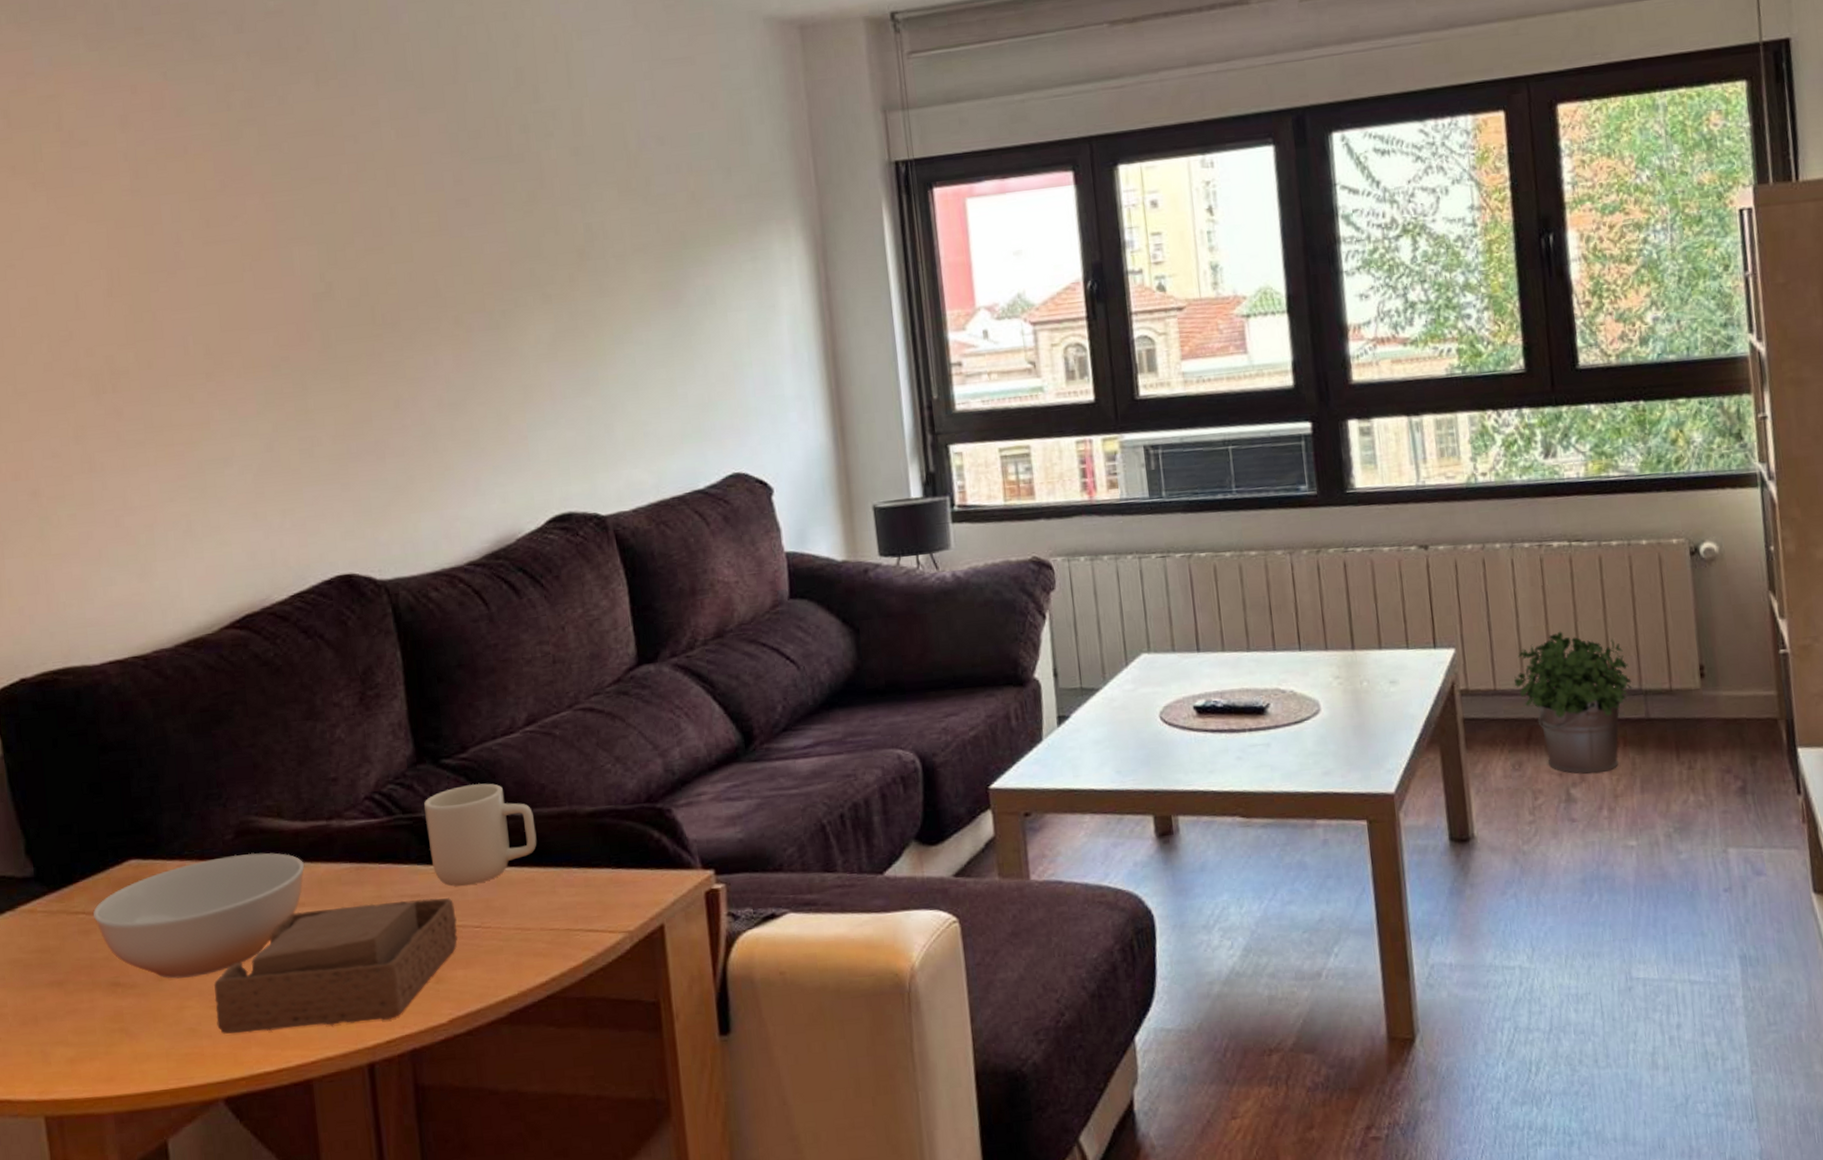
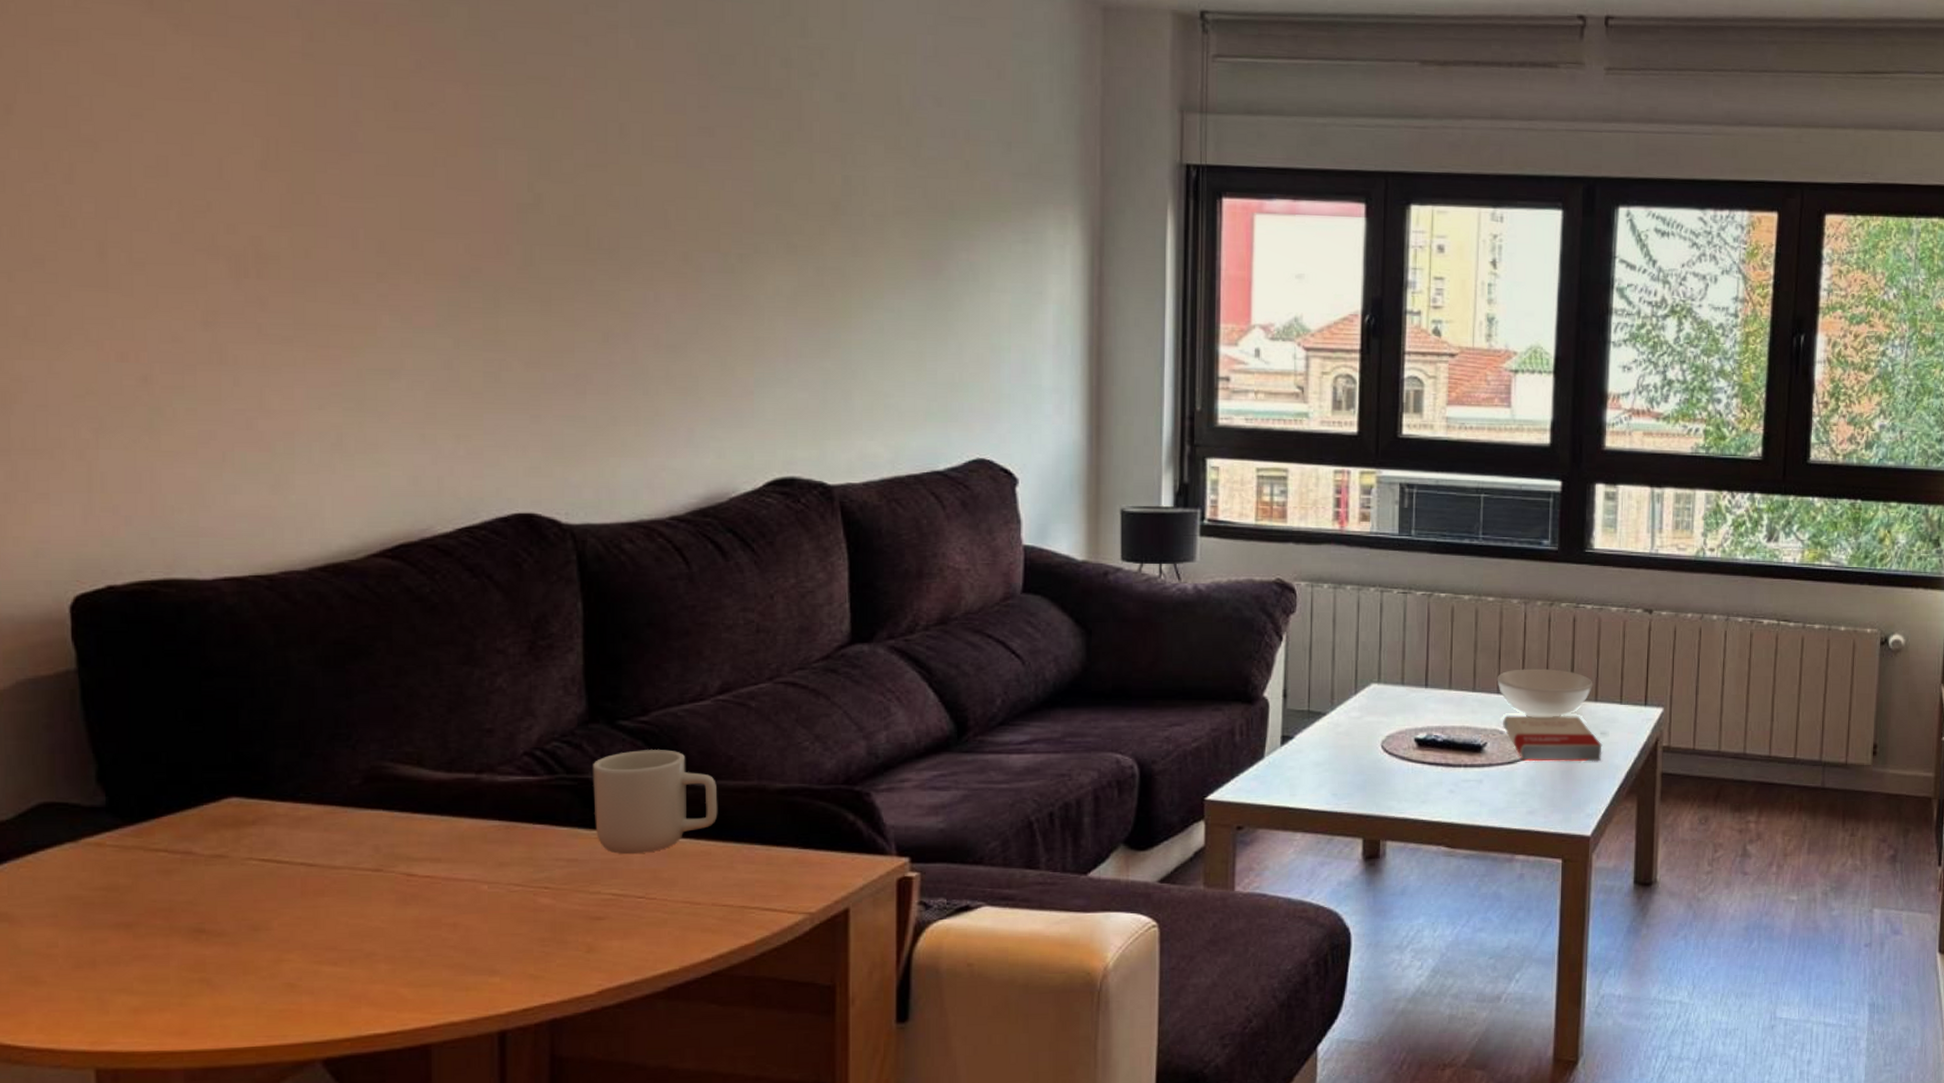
bowl: present [92,852,305,979] -> none [177,801,445,930]
napkin holder: present [213,898,458,1034] -> none [321,864,618,992]
decorative bowl: none [1270,619,1375,672] -> present [1497,668,1593,717]
book: none [1283,666,1395,720] -> present [1503,714,1602,762]
potted plant: present [1514,631,1633,774] -> none [1711,701,1814,833]

